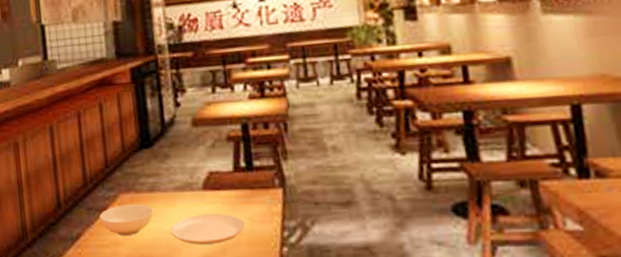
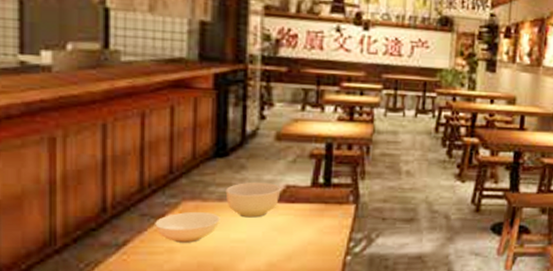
bowl: none [154,170,205,208] -> present [225,182,281,218]
plate: present [171,213,246,244] -> none [236,224,315,252]

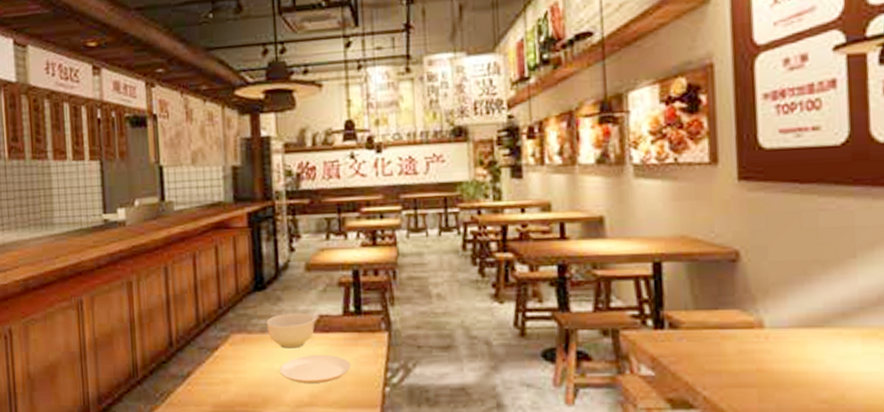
bowl: present [155,212,220,243] -> none [211,344,264,374]
plate: none [236,224,315,252] -> present [280,354,351,383]

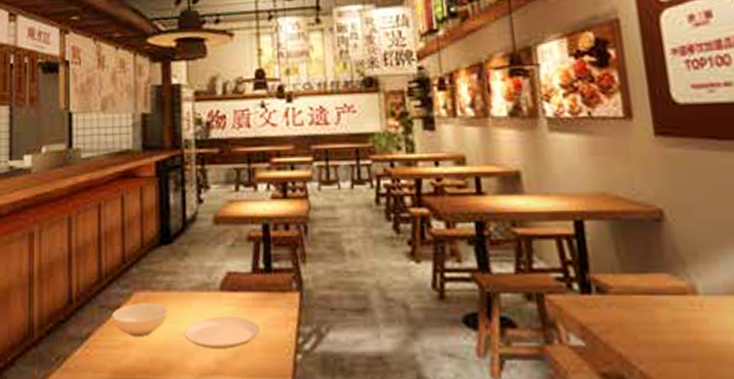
bowl: none [211,344,264,374] -> present [112,303,169,336]
bowl: present [266,312,315,349] -> none [171,269,223,309]

